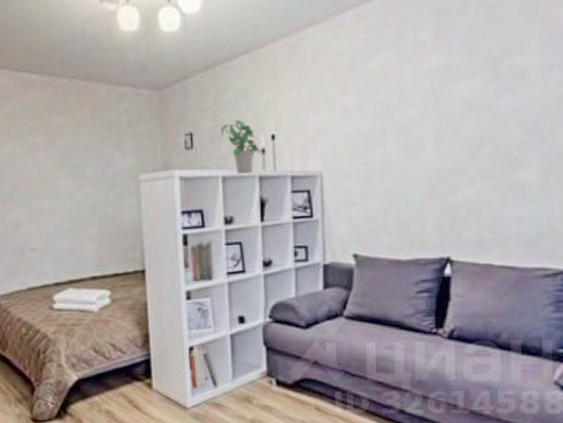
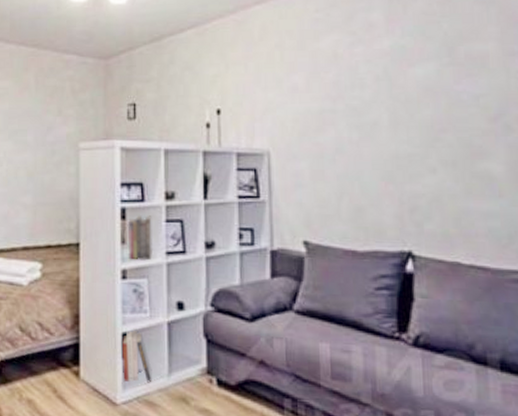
potted plant: present [221,120,262,175] -> none [165,92,207,149]

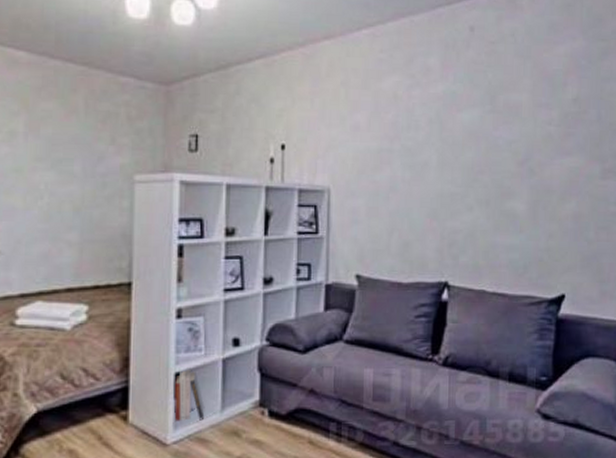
books: present [127,214,154,261] -> none [184,251,211,299]

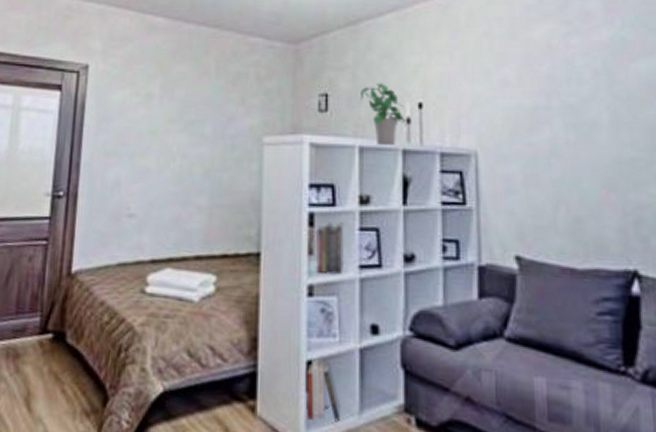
books: none [184,251,211,299] -> present [315,220,345,276]
potted plant: none [229,125,270,184] -> present [361,83,407,146]

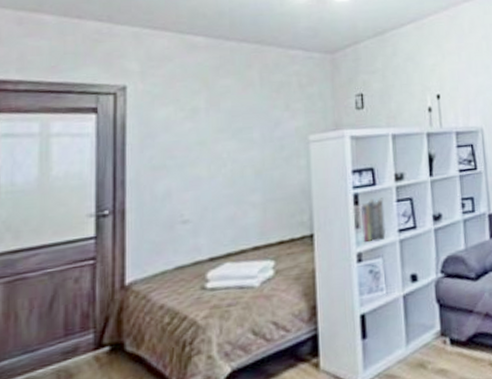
books: present [306,355,341,421] -> none [361,307,392,361]
potted plant: present [361,83,407,146] -> none [390,81,429,132]

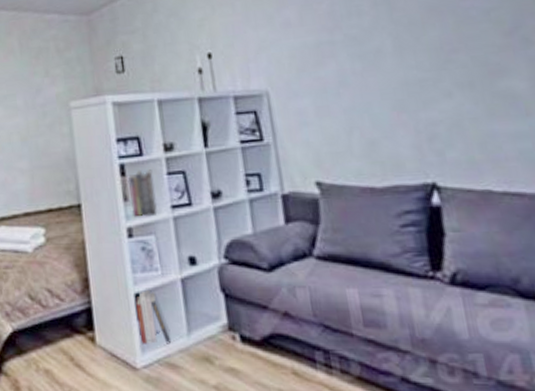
books: none [361,307,392,361] -> present [136,288,172,344]

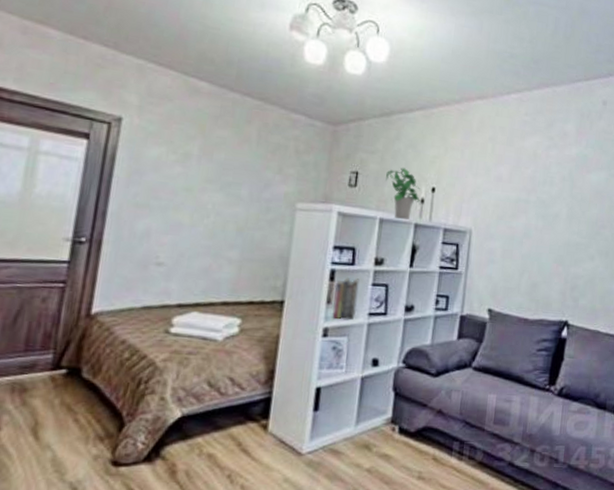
books: present [136,288,172,344] -> none [311,383,341,433]
potted plant: none [152,40,199,97] -> present [386,167,421,220]

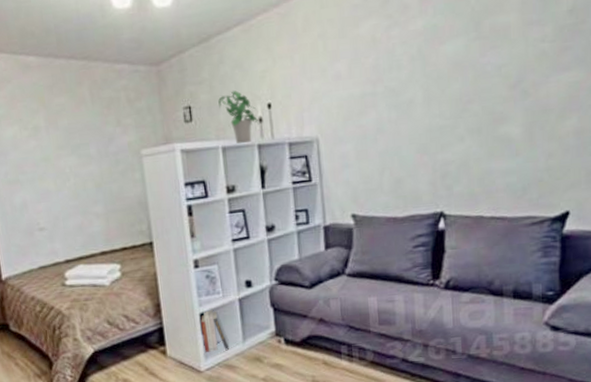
books: none [311,383,341,433] -> present [200,308,230,352]
books: present [332,276,360,321] -> none [194,209,221,251]

